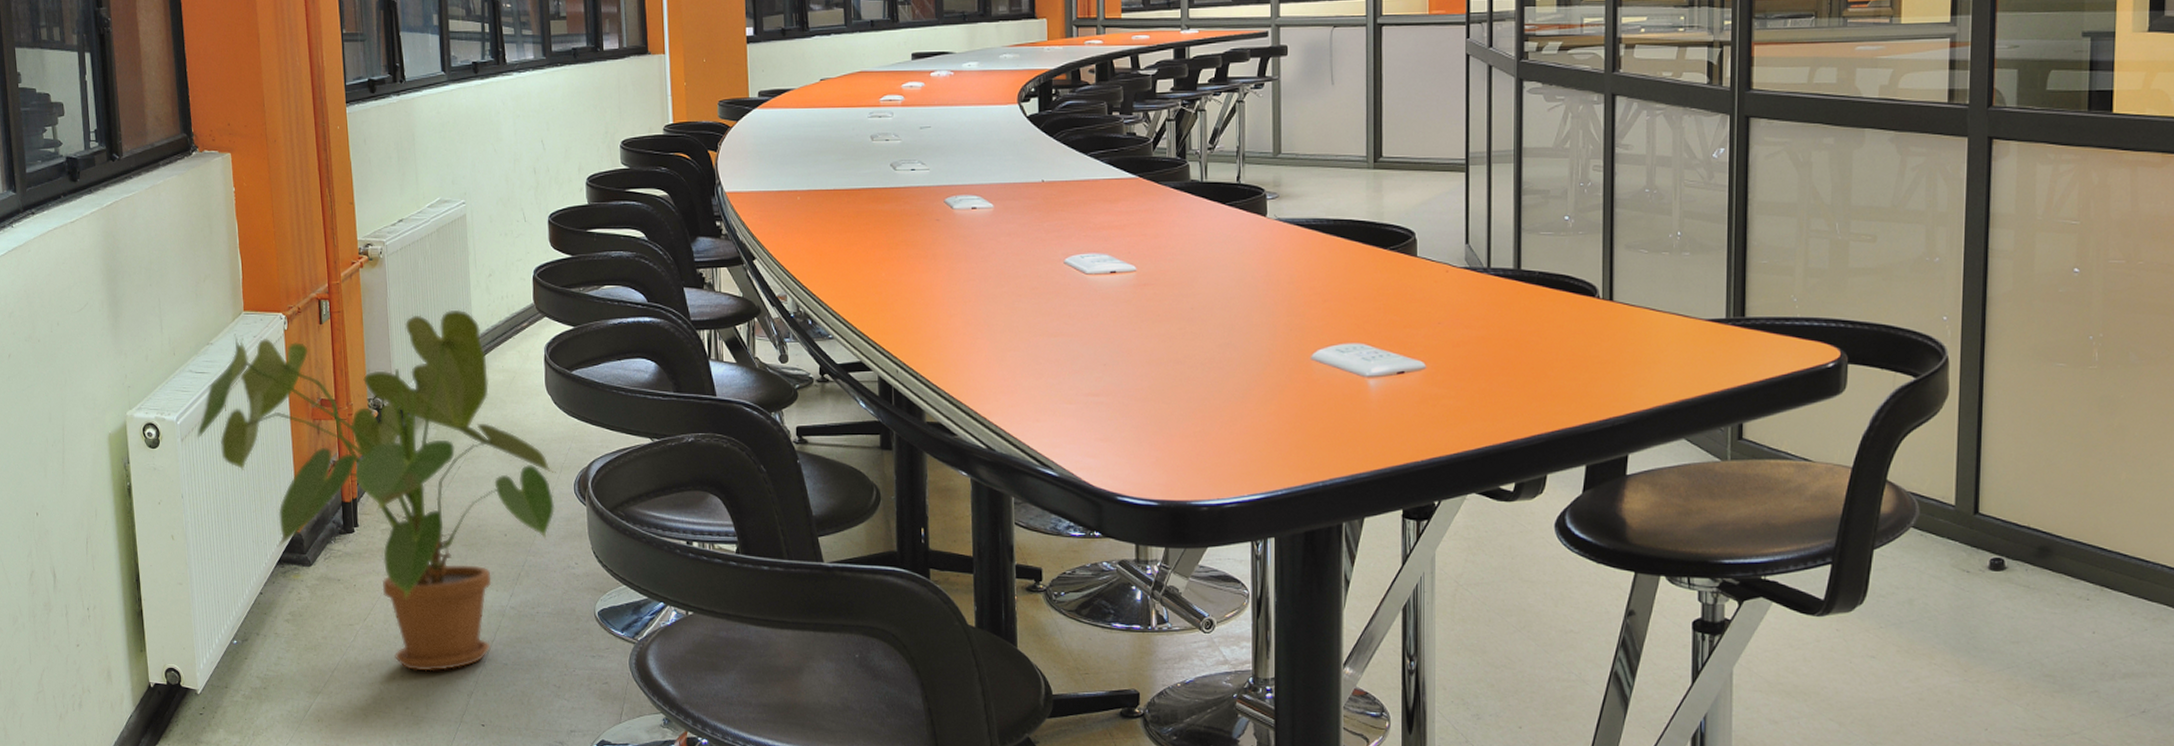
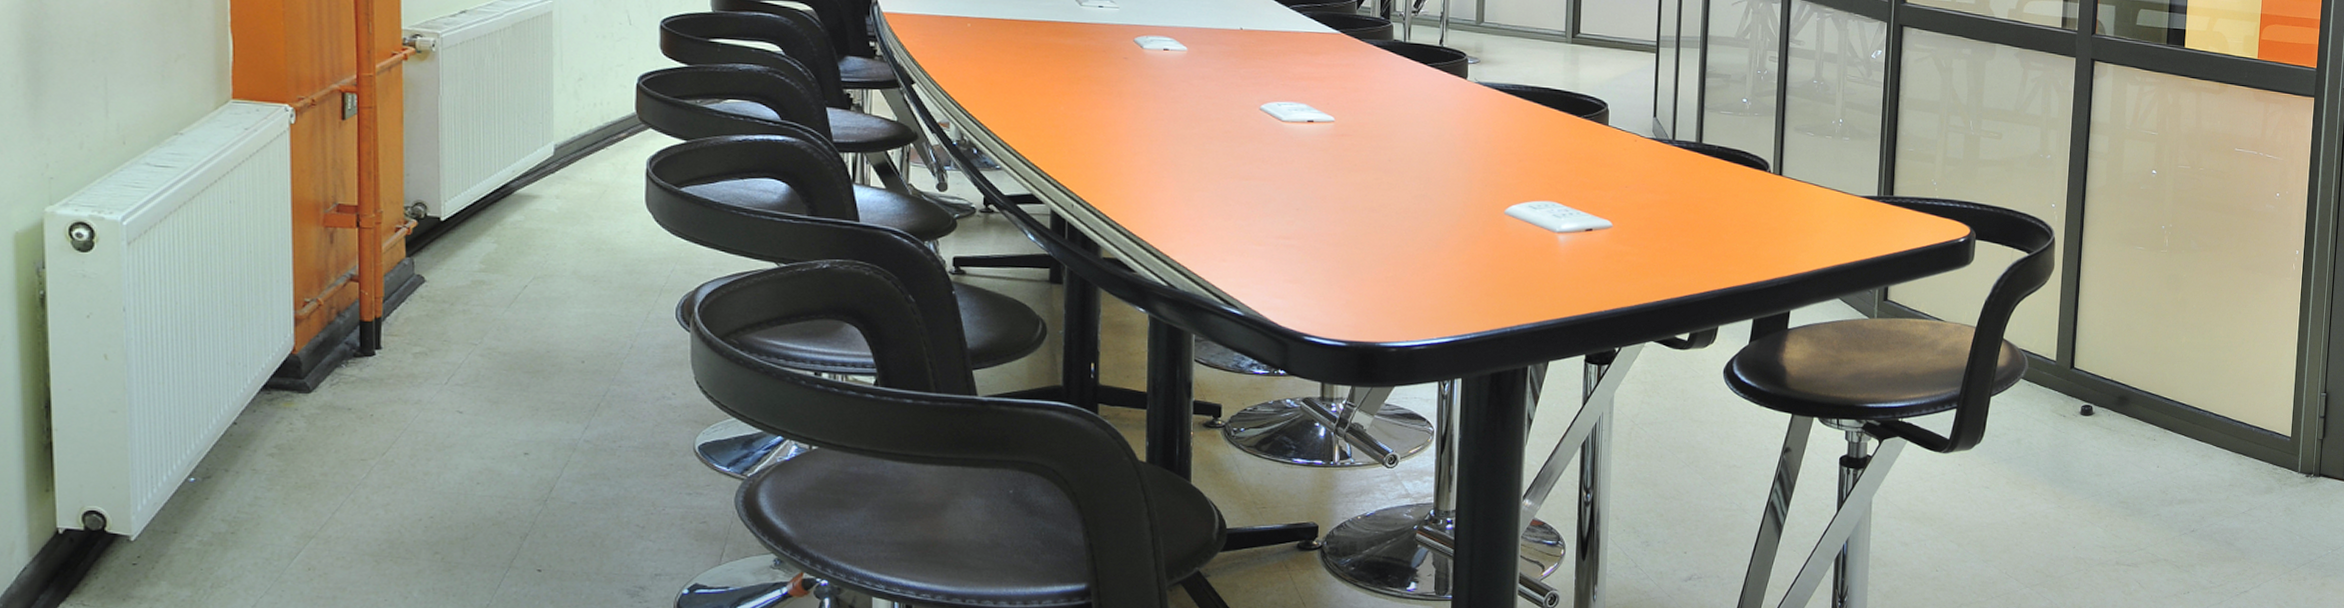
house plant: present [196,309,556,671] -> none [151,114,653,512]

